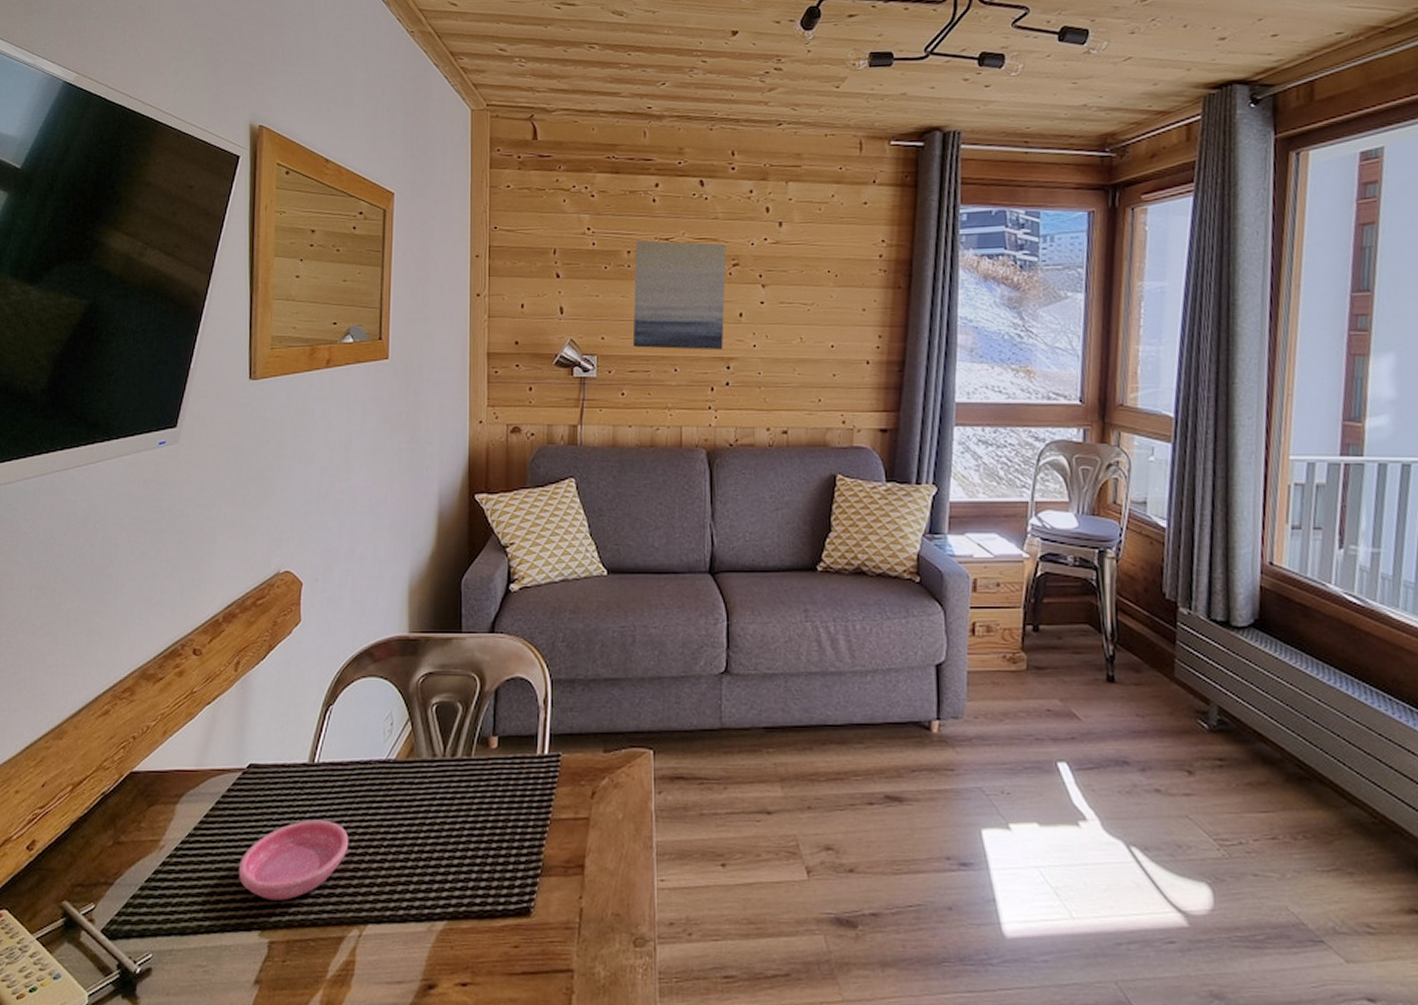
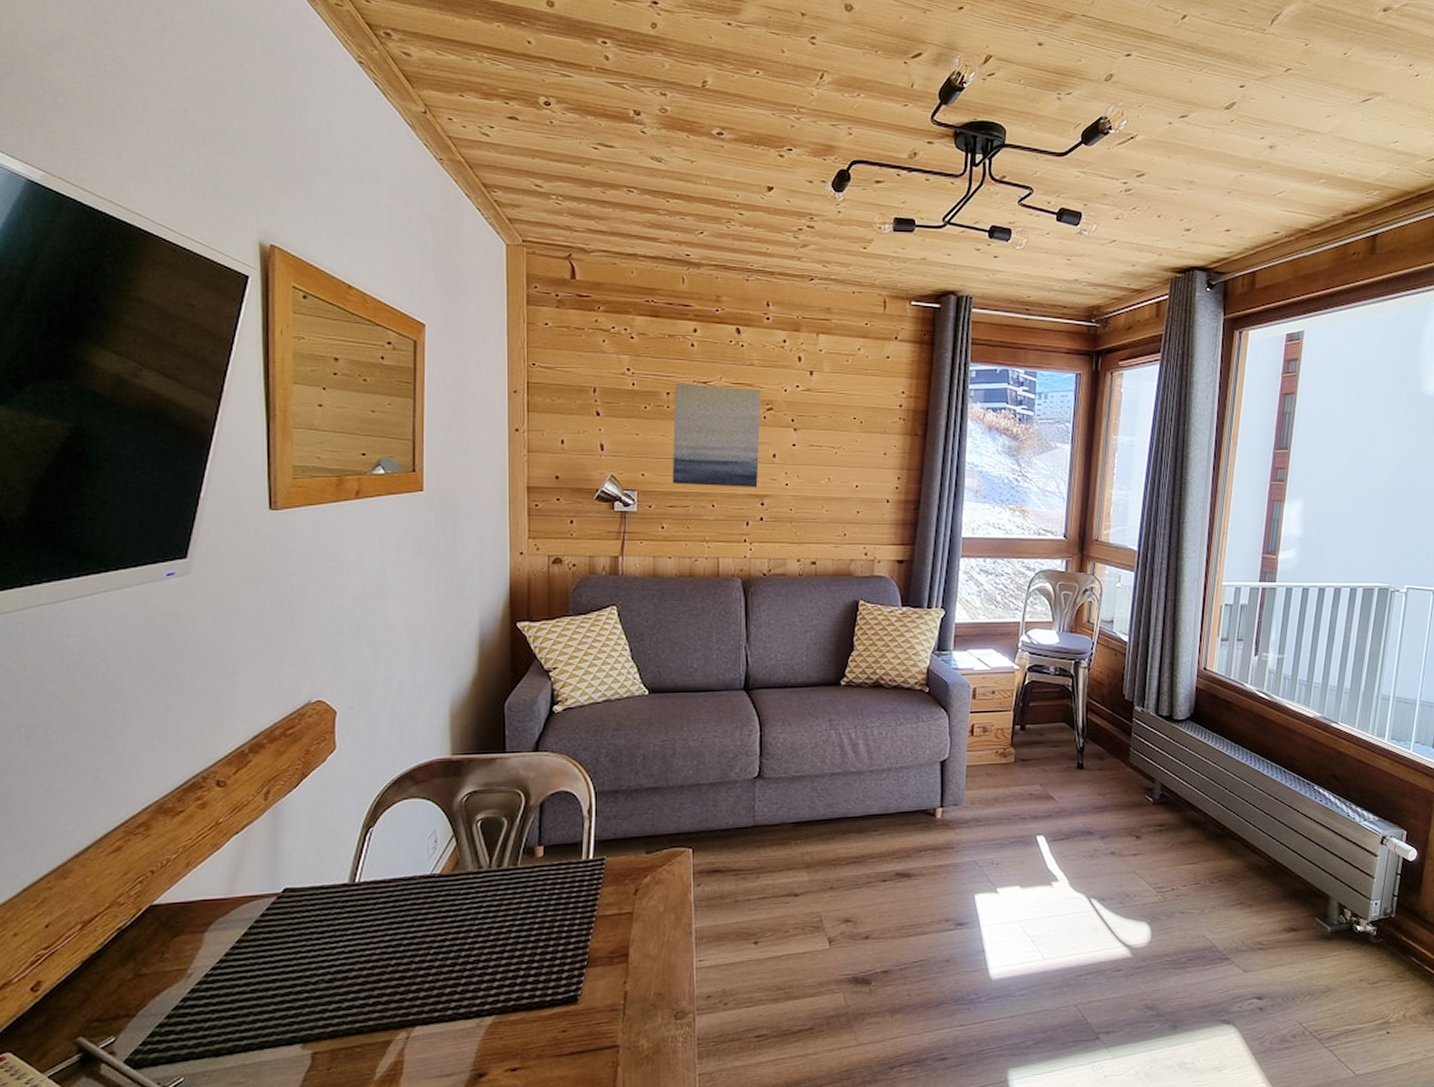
saucer: present [238,819,349,900] -> none [276,935,394,1014]

